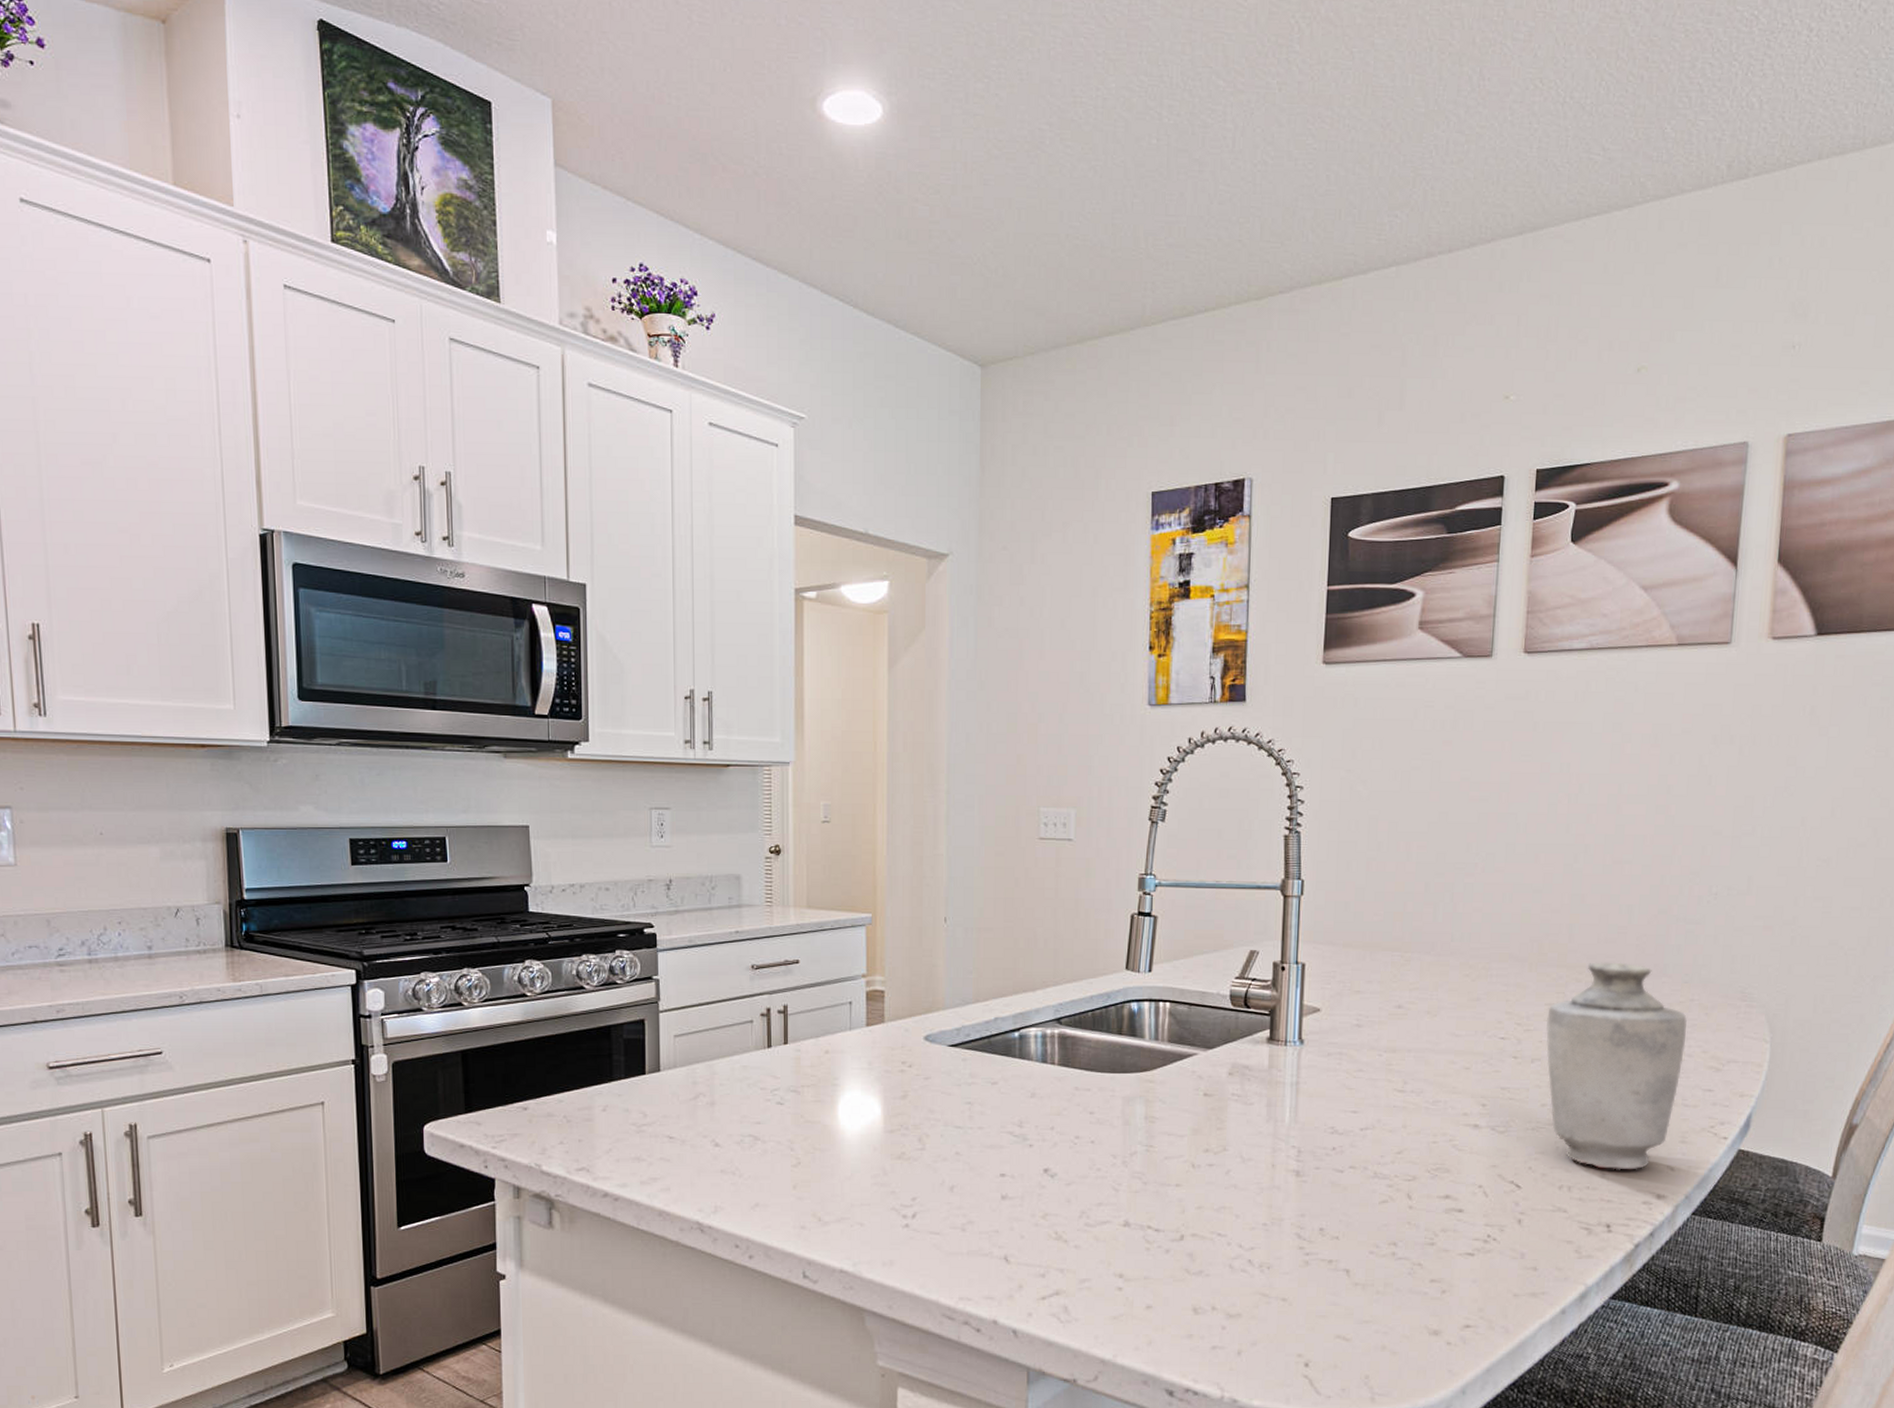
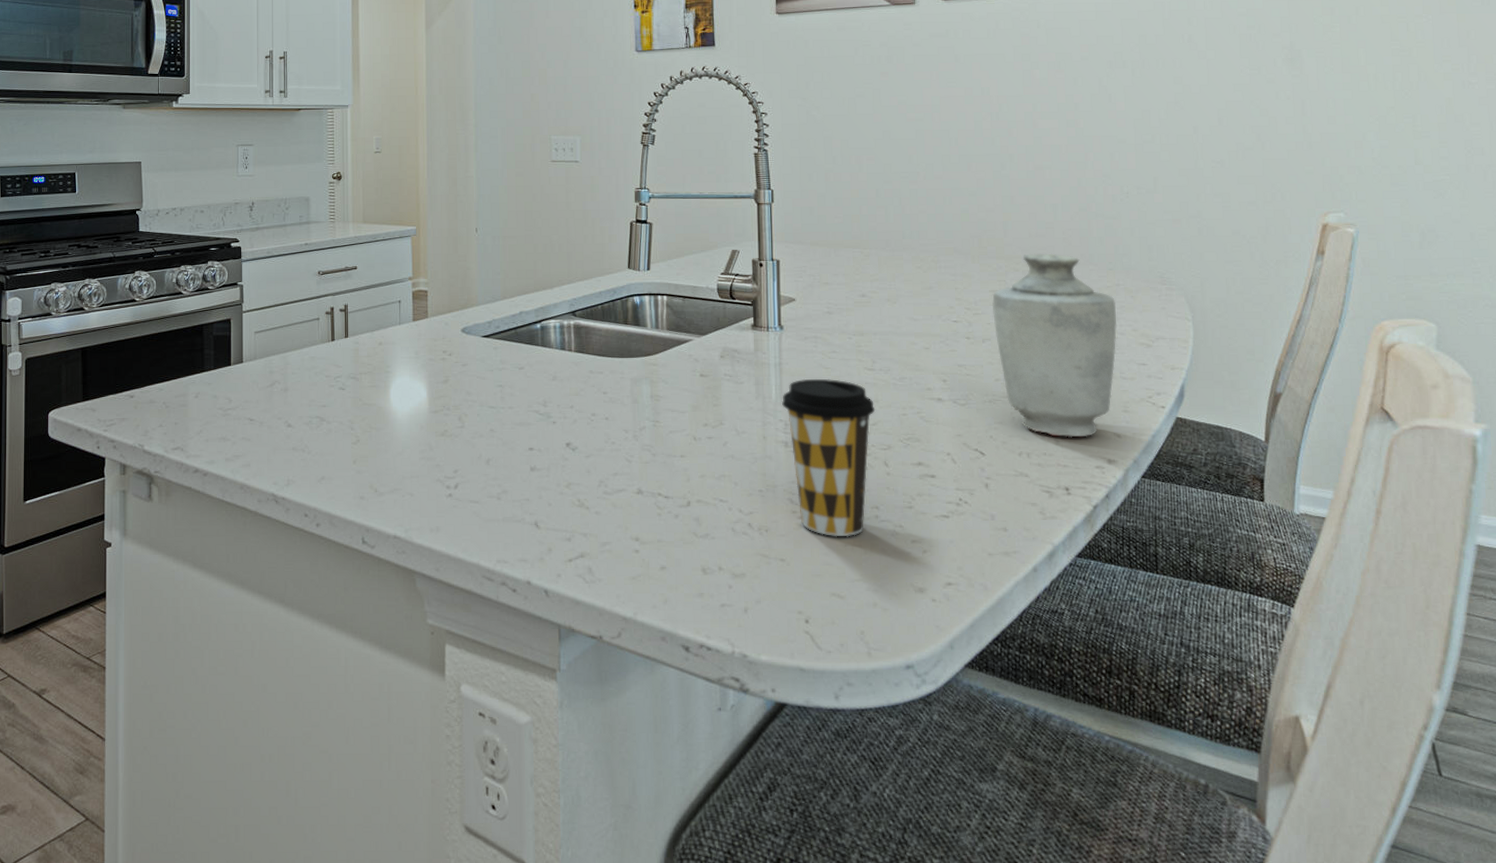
coffee cup: none [1296,1100,1402,1276] -> present [782,378,876,537]

